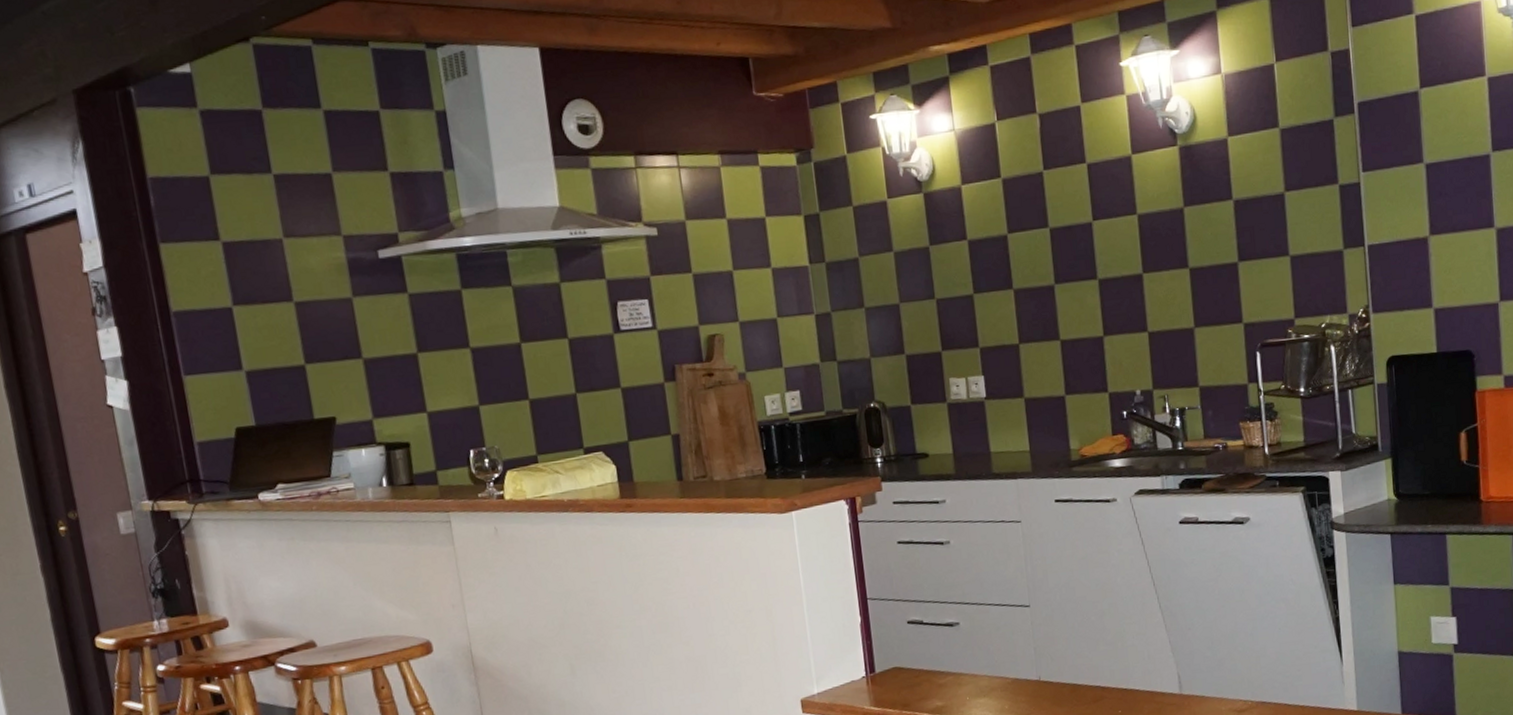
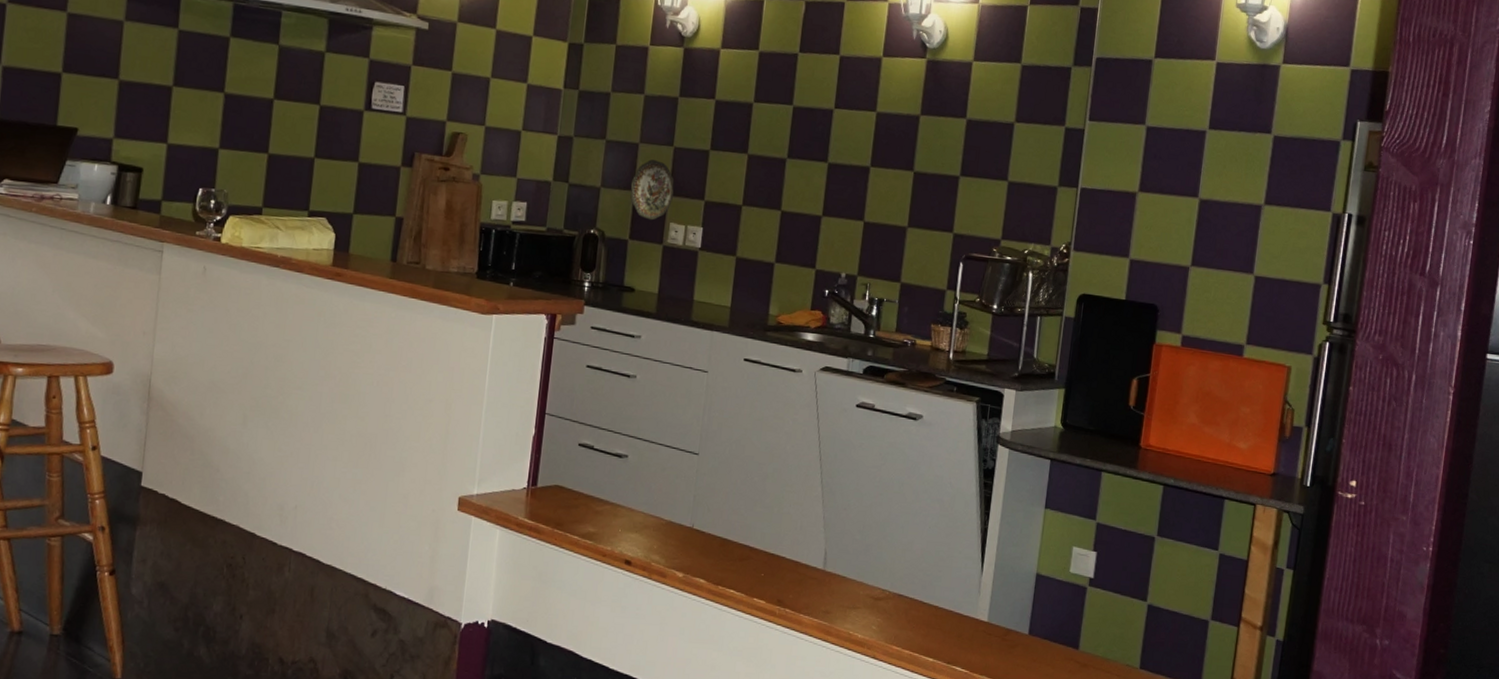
decorative plate: none [900,317,947,381] -> present [630,160,674,221]

